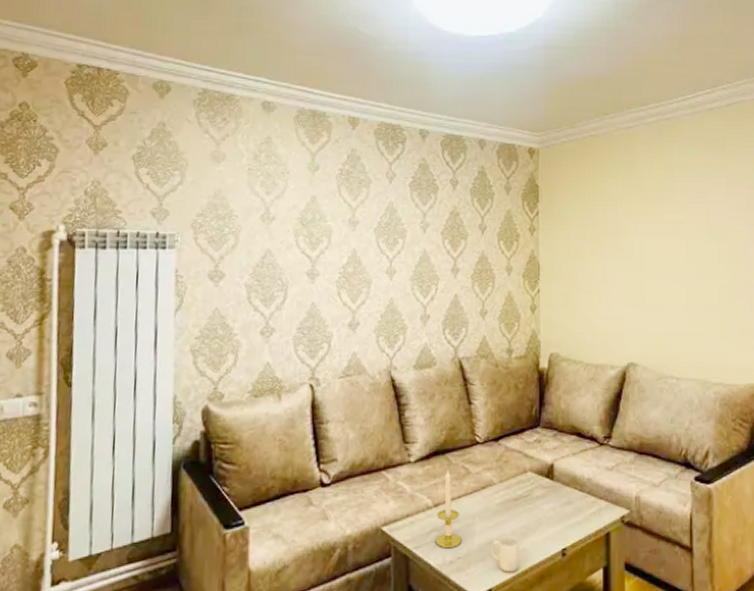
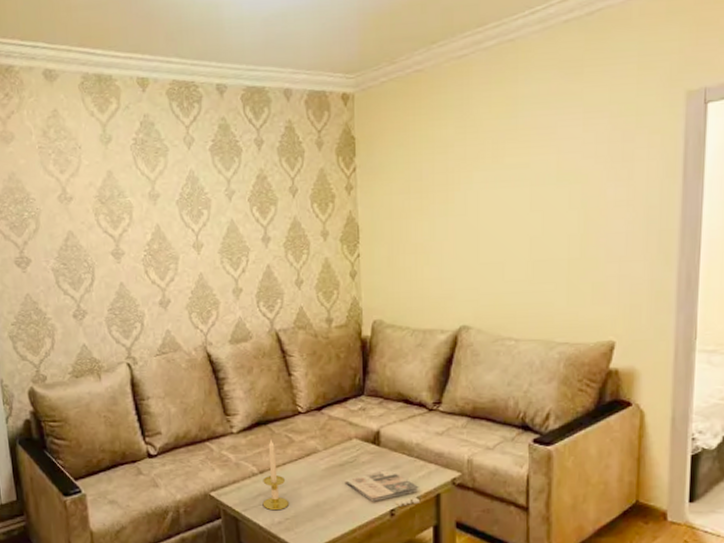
cup: present [490,535,520,572] -> none [318,498,348,531]
magazine: none [518,506,590,546] -> present [344,470,419,507]

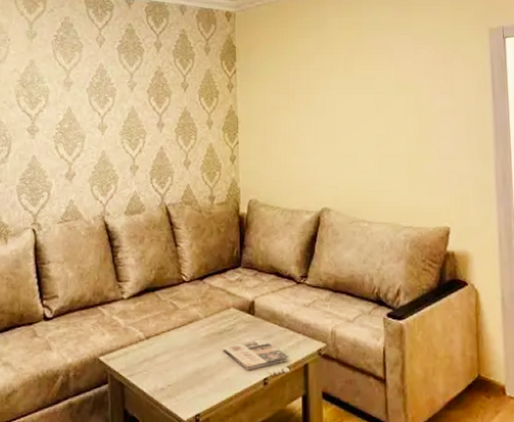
candle: present [262,439,289,511] -> none [147,306,171,377]

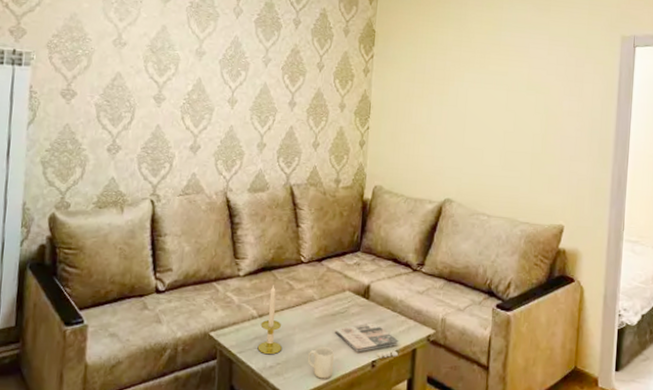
candle: none [147,306,171,377] -> present [257,285,282,355]
cup: none [198,365,225,399] -> present [307,346,334,379]

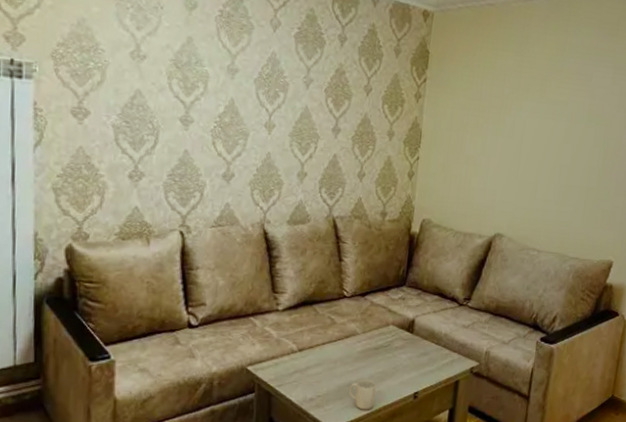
candle: present [257,285,282,355] -> none [297,319,323,388]
magazine: present [334,323,399,359] -> none [377,356,442,390]

